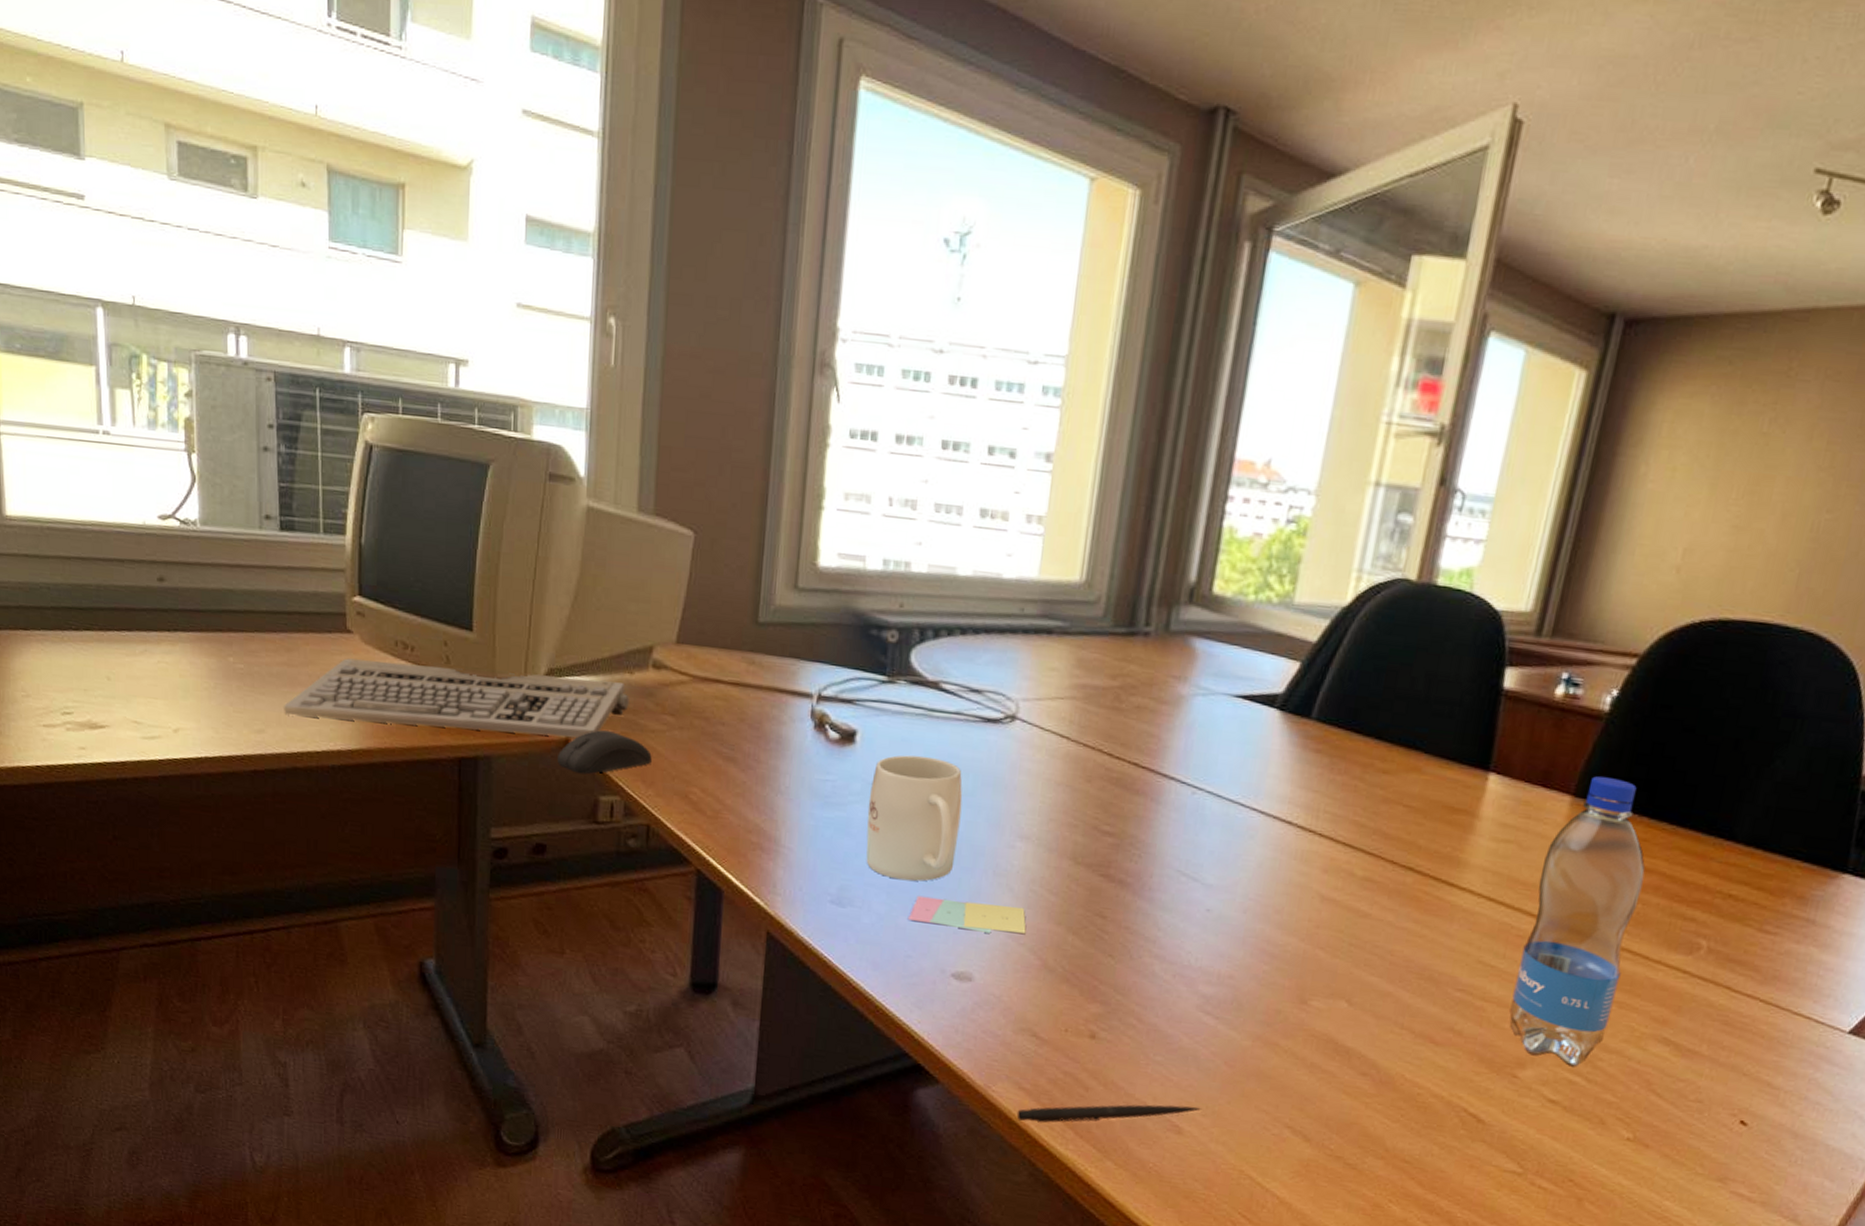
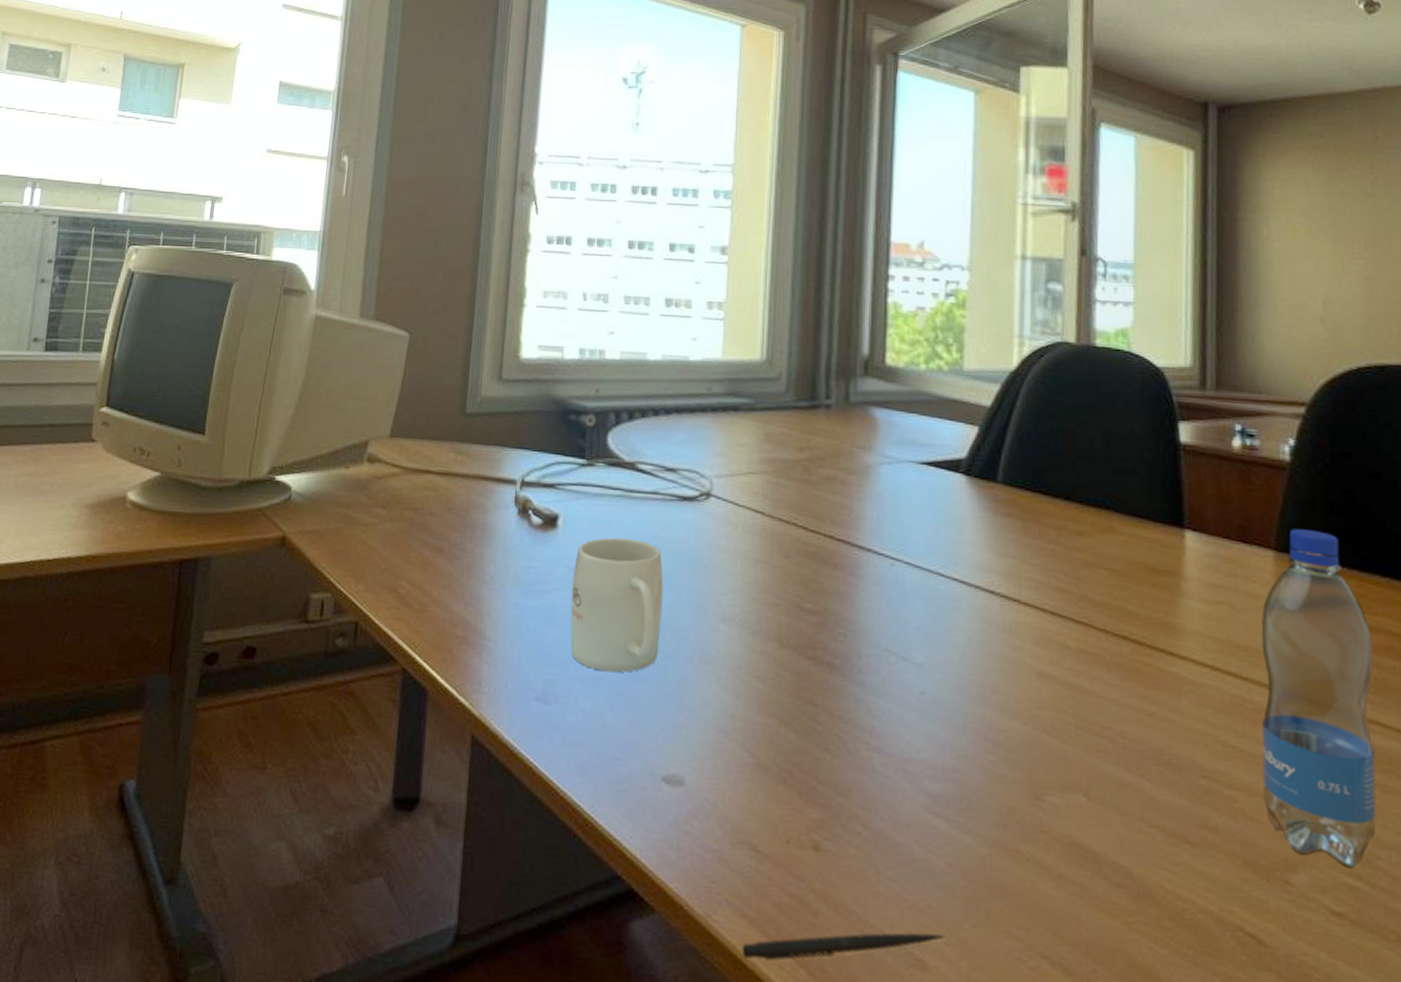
computer keyboard: present [283,658,629,738] -> none [23,466,345,535]
computer mouse: present [557,730,652,775] -> none [273,526,363,572]
sticky notes: present [907,895,1026,934] -> none [614,688,736,728]

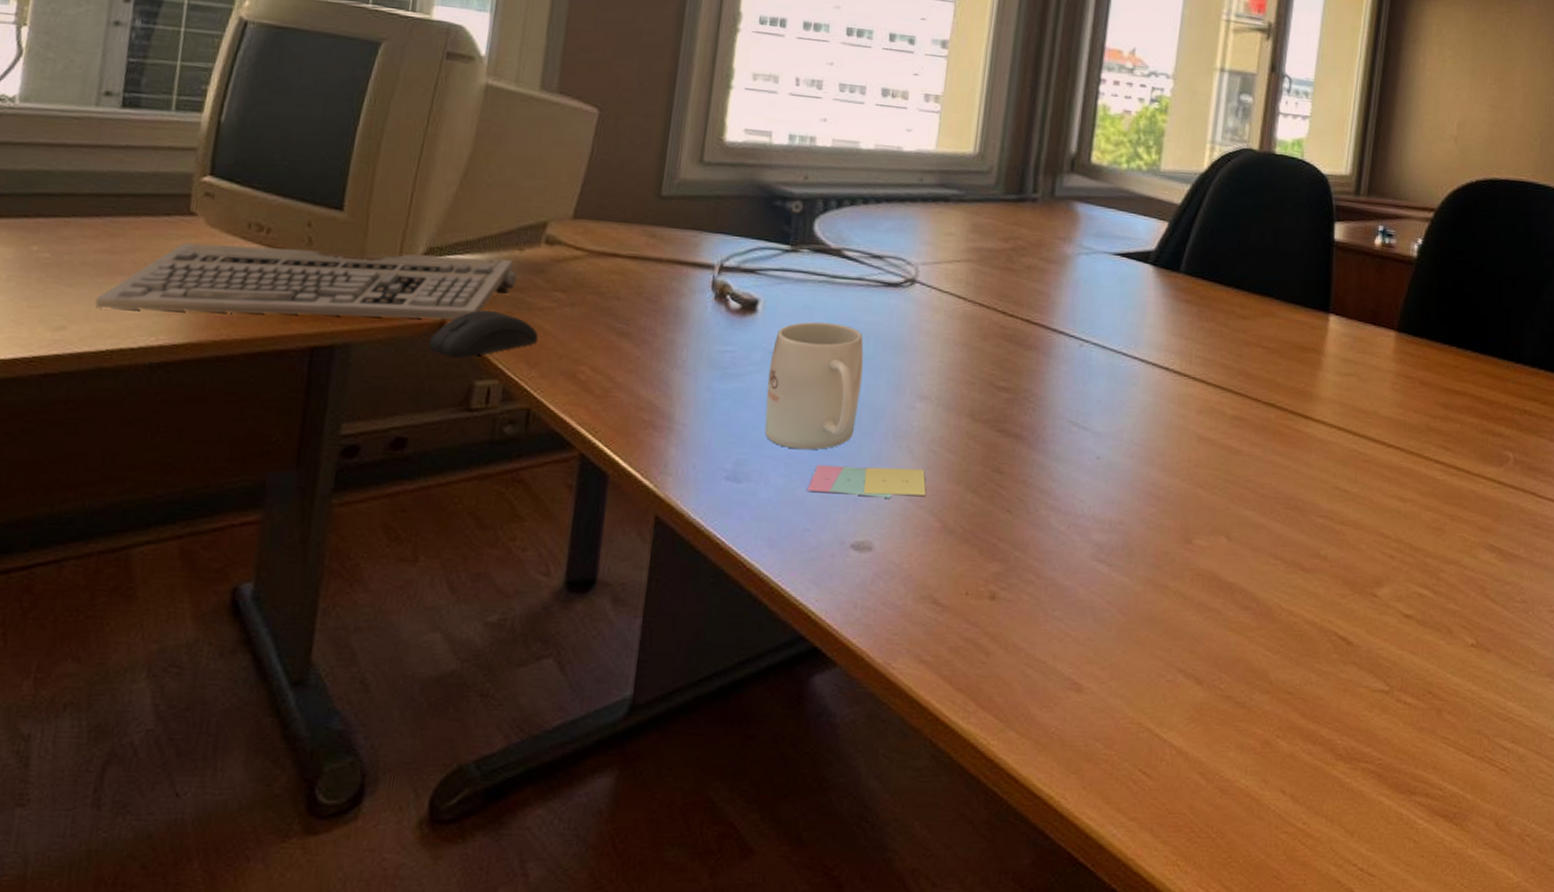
computer keyboard: none [23,466,345,535] -> present [94,243,517,320]
computer mouse: none [273,526,363,572] -> present [429,310,538,359]
sticky notes: none [614,688,736,728] -> present [806,464,926,498]
pen: present [741,932,944,961] -> none [917,660,1099,699]
bottle: present [1261,529,1377,869] -> none [1364,313,1459,581]

